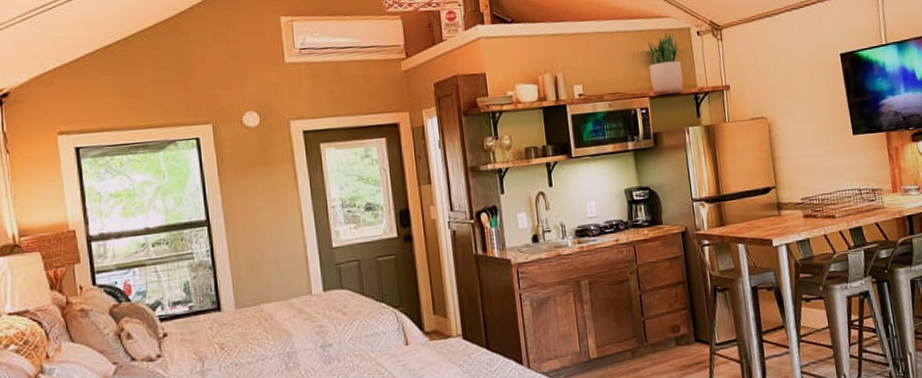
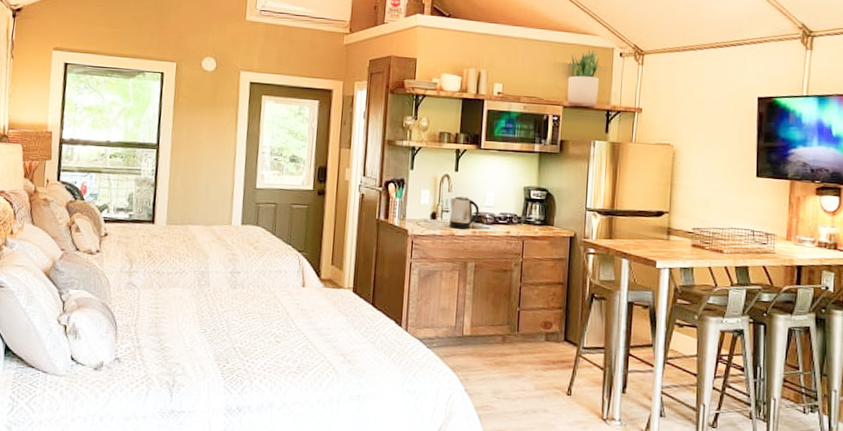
kettle: none [549,211,583,248] -> present [449,196,480,230]

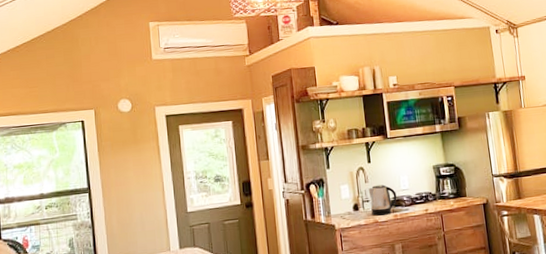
planter: present [567,50,601,109] -> none [453,31,485,87]

